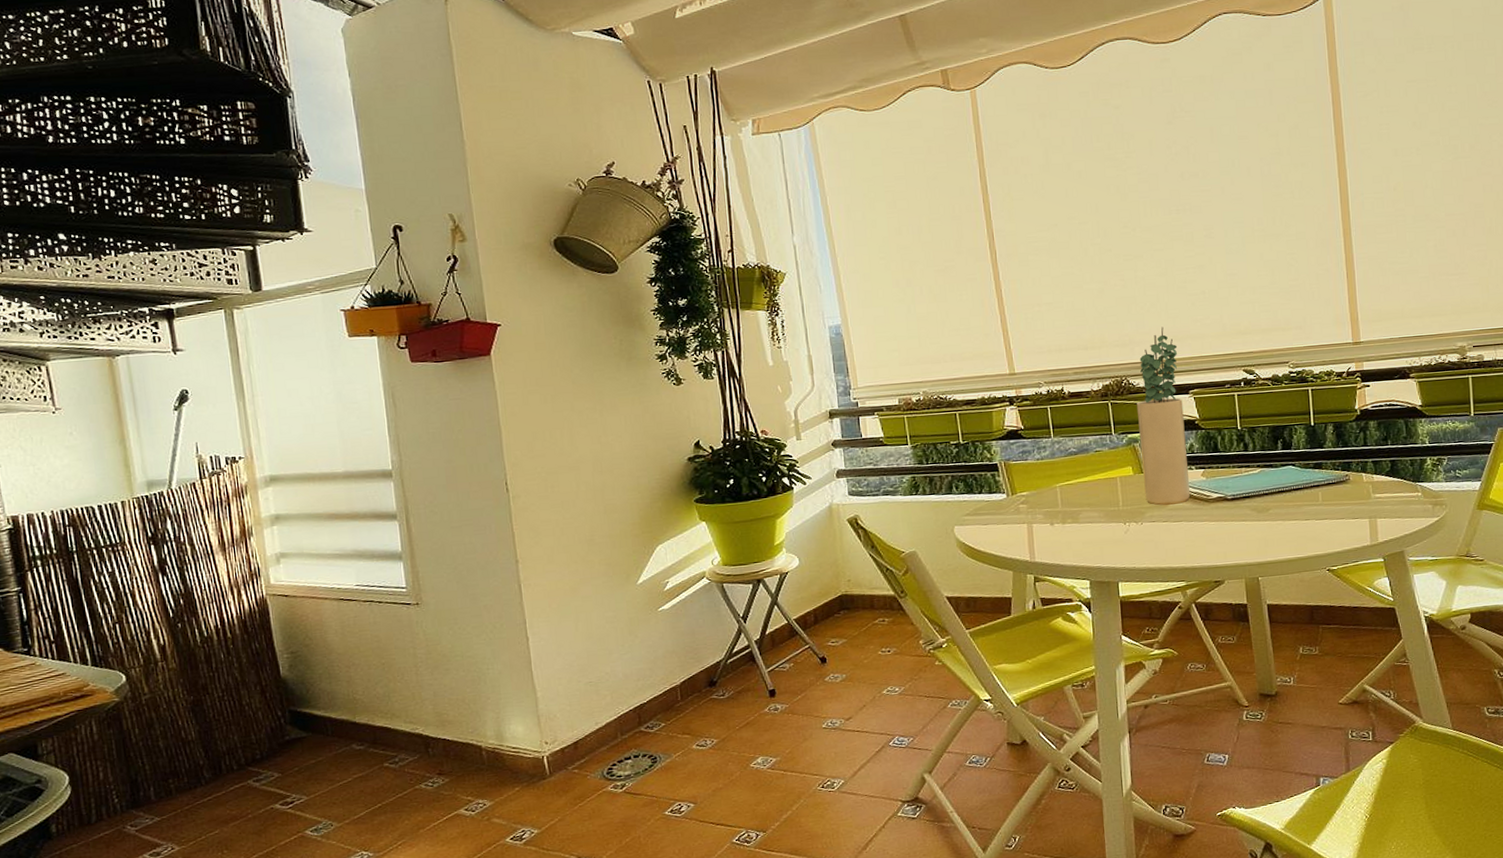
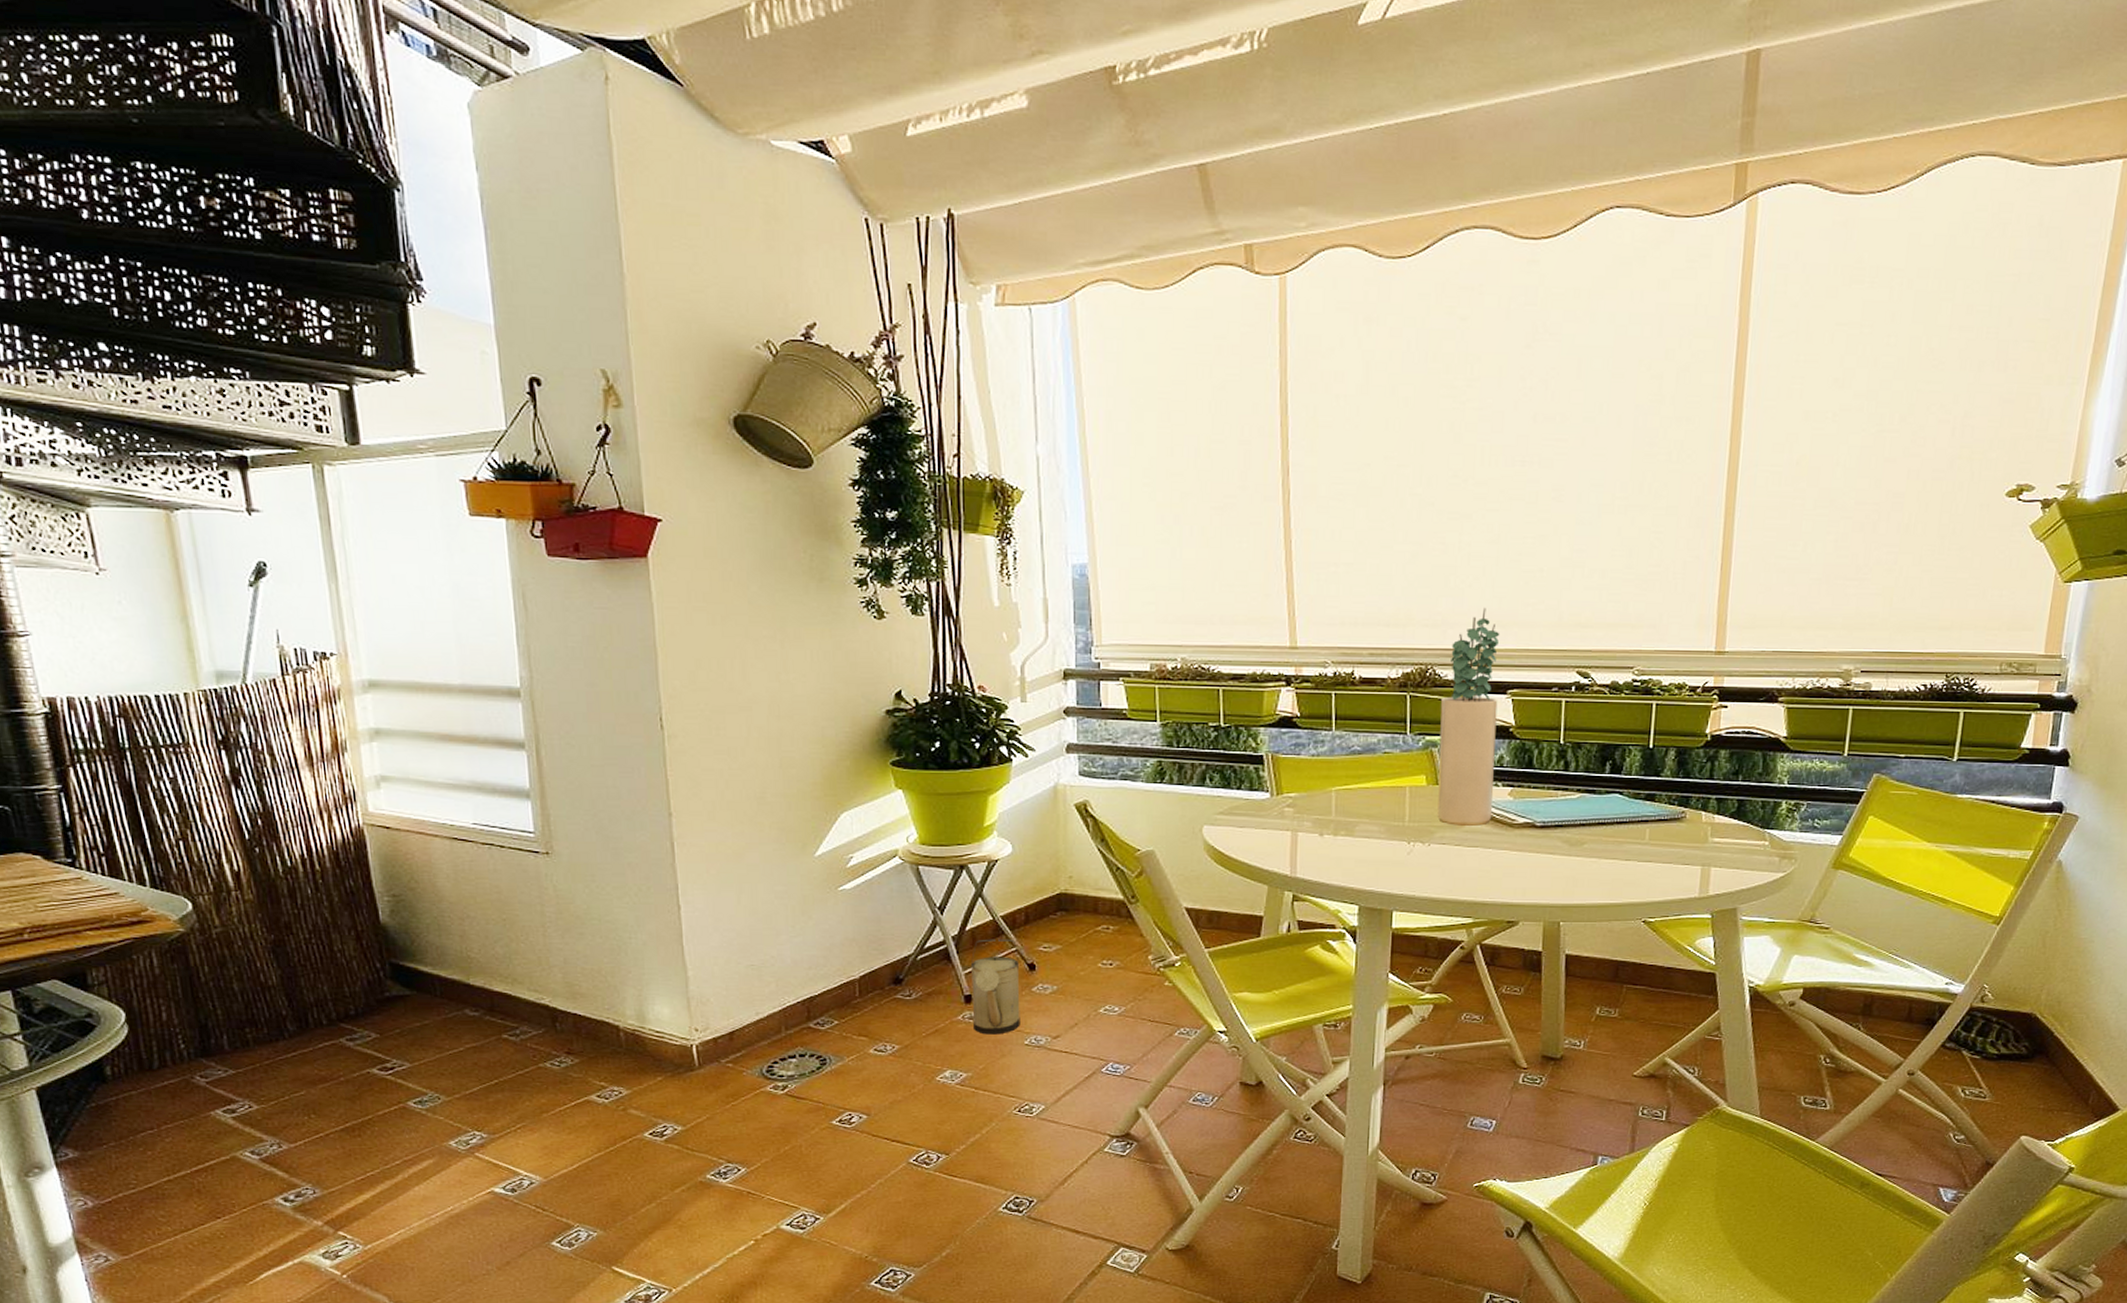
watering can: none [772,638,818,723] -> present [971,939,1020,1035]

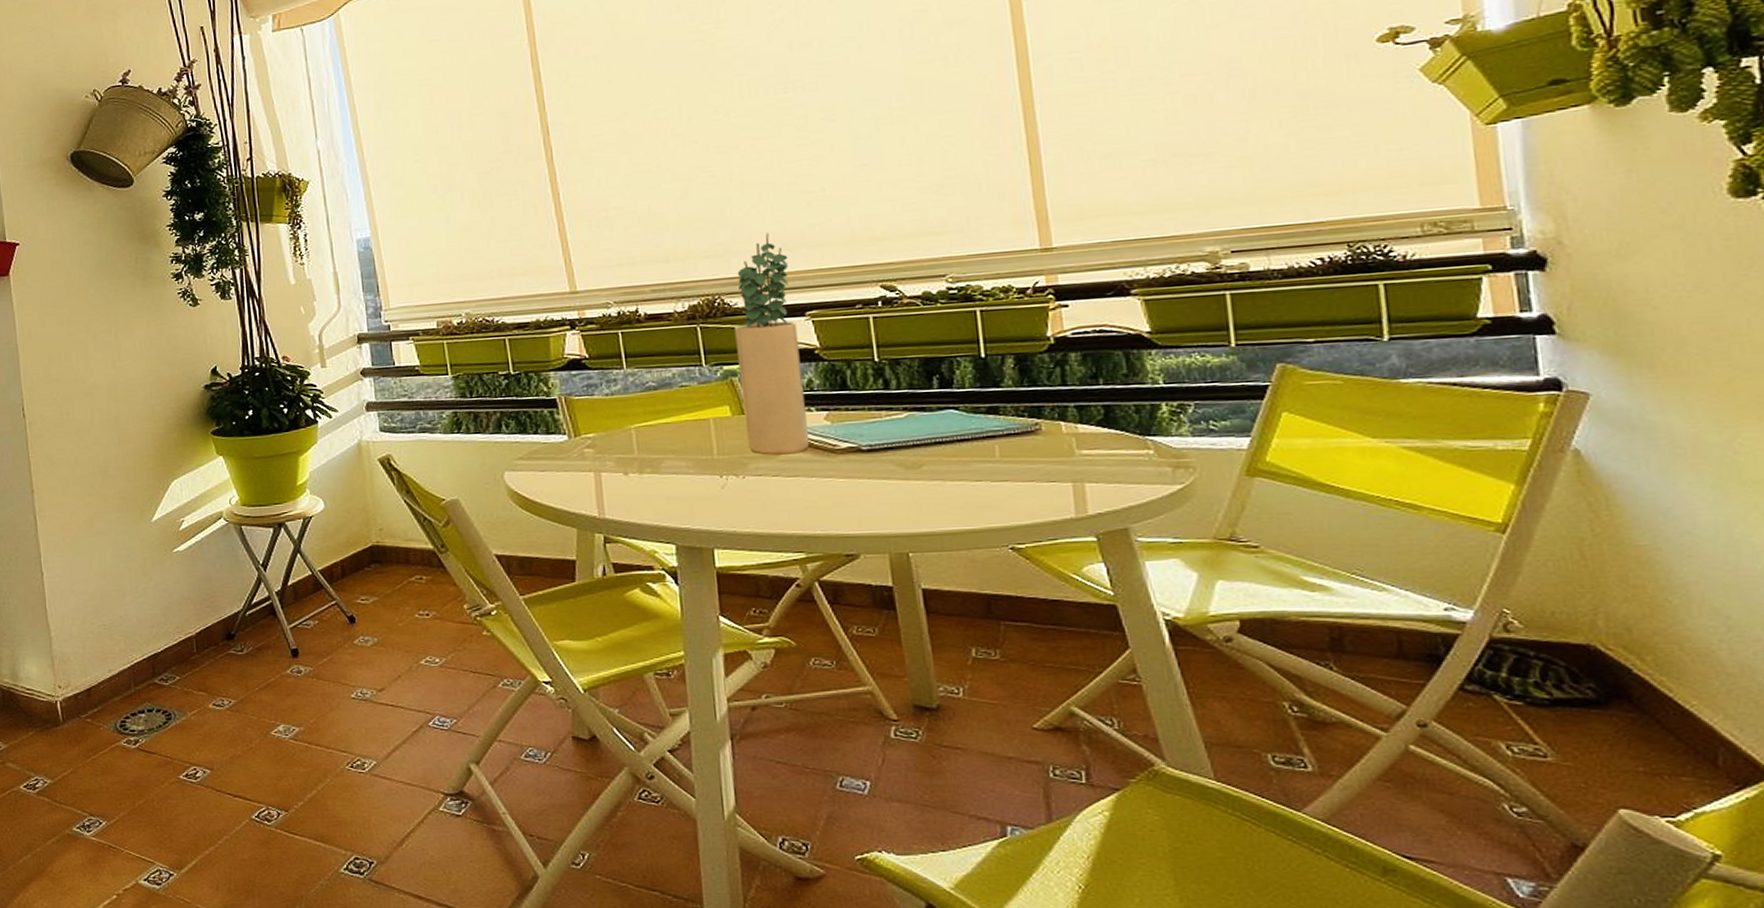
watering can: present [971,939,1020,1035] -> none [295,592,346,688]

